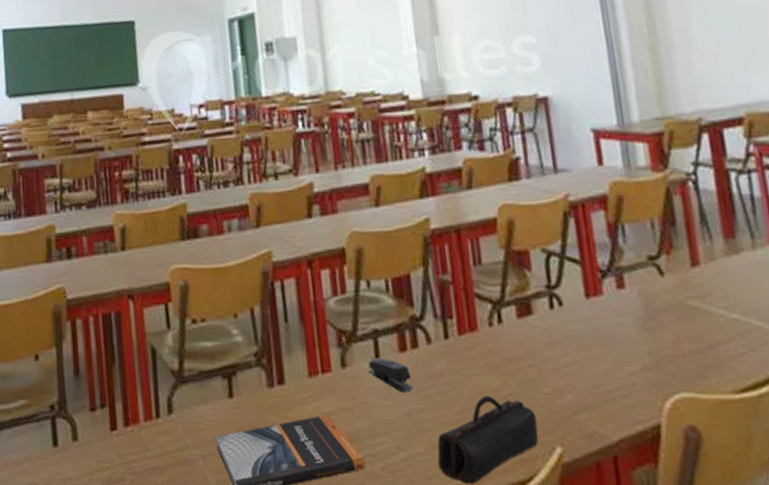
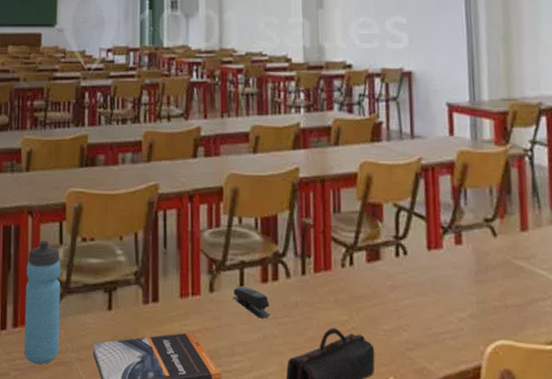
water bottle: none [133,325,179,465] -> present [24,240,61,364]

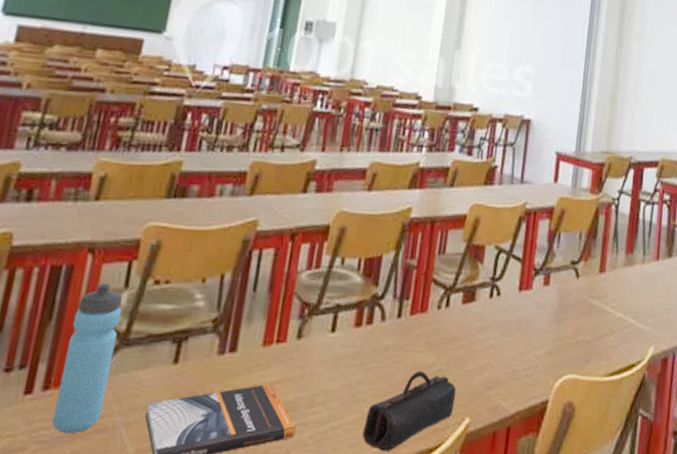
stapler: present [232,285,271,319] -> none [321,330,360,365]

